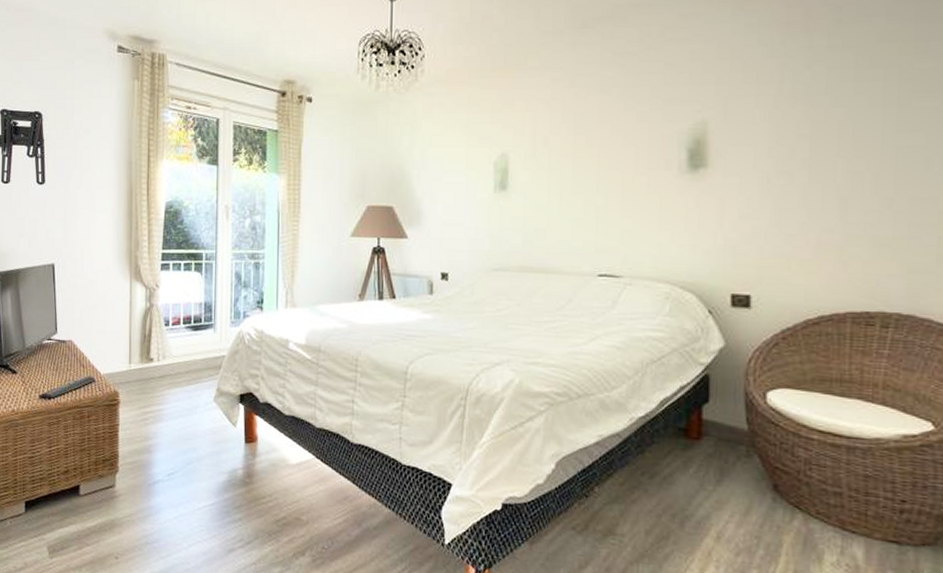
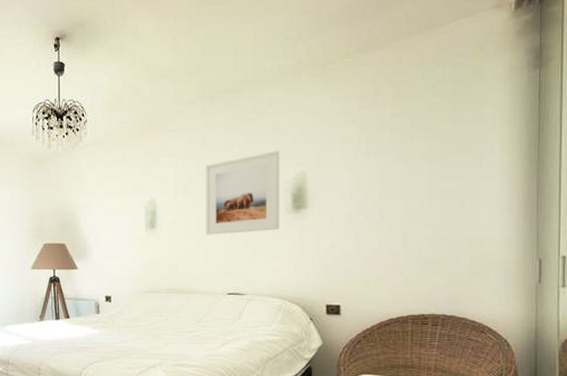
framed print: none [572,92,673,200] -> present [205,150,280,235]

